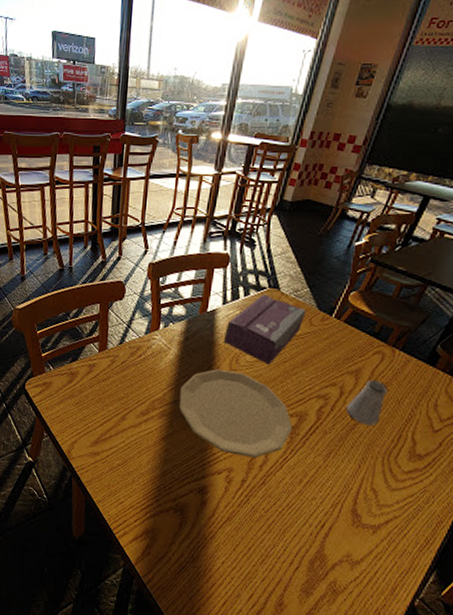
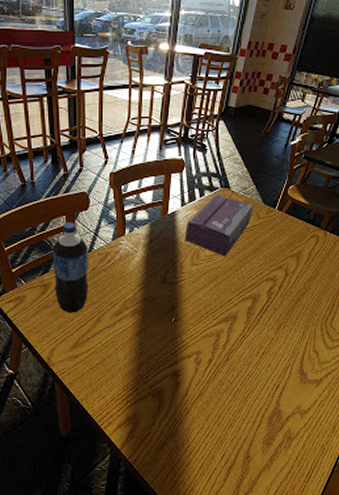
pop: none [81,311,120,407] -> present [52,222,88,313]
plate: present [179,369,293,458] -> none [149,266,249,339]
saltshaker: present [347,380,388,426] -> none [291,260,322,298]

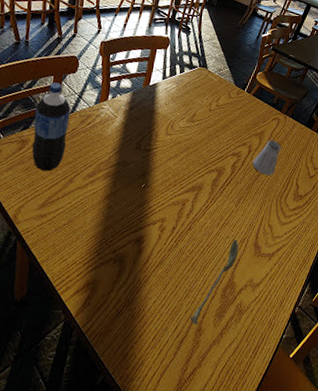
tissue box: present [184,195,254,257] -> none [162,72,227,130]
soupspoon: none [236,367,282,452] -> present [189,239,239,325]
saltshaker: none [291,260,322,298] -> present [253,140,281,175]

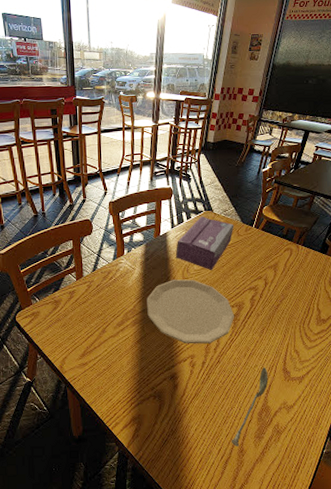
pop: present [32,82,71,172] -> none [61,246,94,326]
plate: none [122,134,214,208] -> present [147,279,235,344]
tissue box: none [162,72,227,130] -> present [175,217,234,270]
saltshaker: present [253,140,281,175] -> none [271,270,297,304]

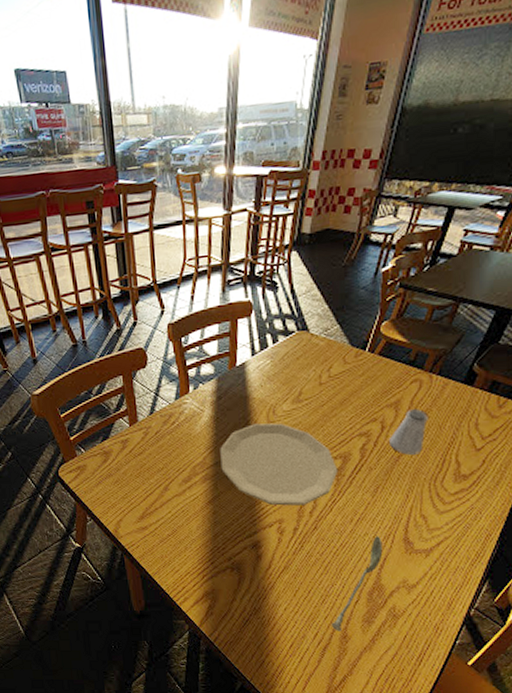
tissue box: present [175,217,234,270] -> none [257,339,339,411]
saltshaker: none [271,270,297,304] -> present [390,409,428,455]

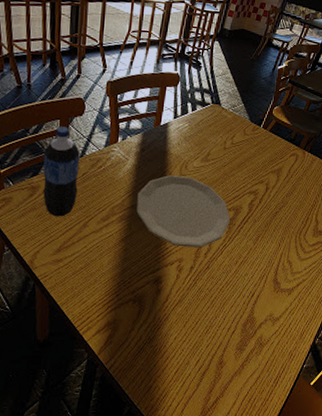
pop: none [110,382,153,482] -> present [43,126,80,217]
soupspoon: present [331,536,383,631] -> none [211,276,258,358]
saltshaker: present [390,409,428,455] -> none [271,176,300,212]

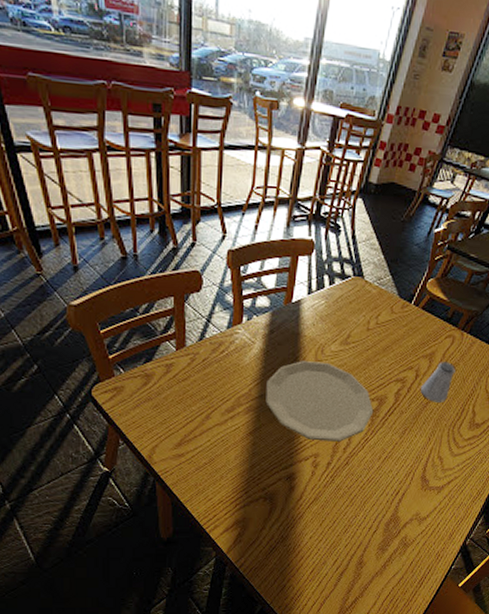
pop: present [43,126,80,217] -> none [156,304,199,408]
saltshaker: none [271,176,300,212] -> present [421,362,456,403]

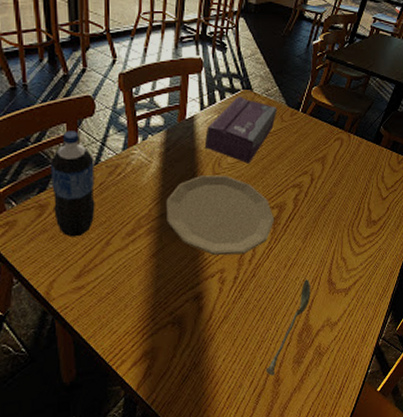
pop: none [156,304,199,408] -> present [49,131,95,237]
tissue box: none [308,283,389,353] -> present [204,97,278,164]
soupspoon: none [349,473,404,558] -> present [265,279,311,376]
saltshaker: present [421,362,456,403] -> none [317,164,347,204]

